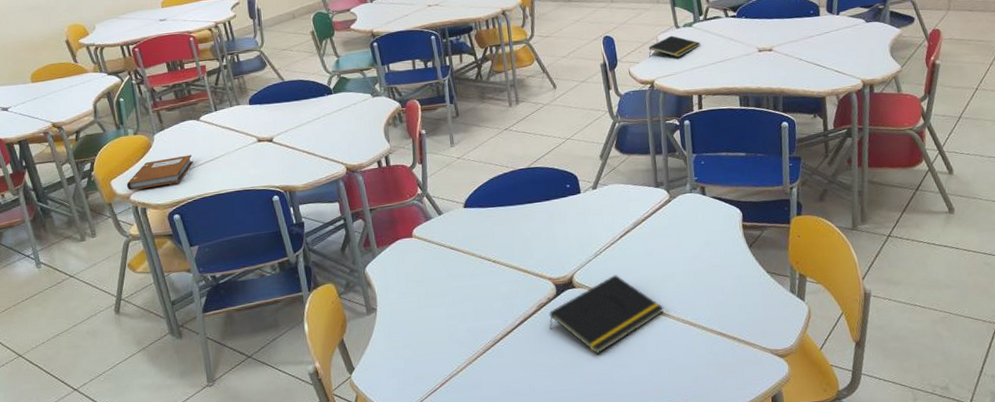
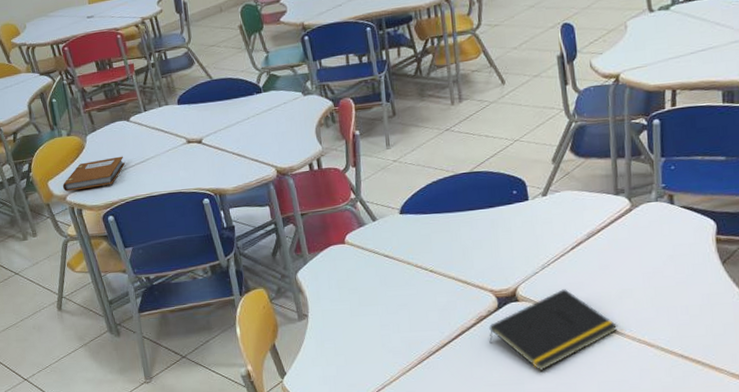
notepad: present [648,35,701,57] -> none [614,20,679,46]

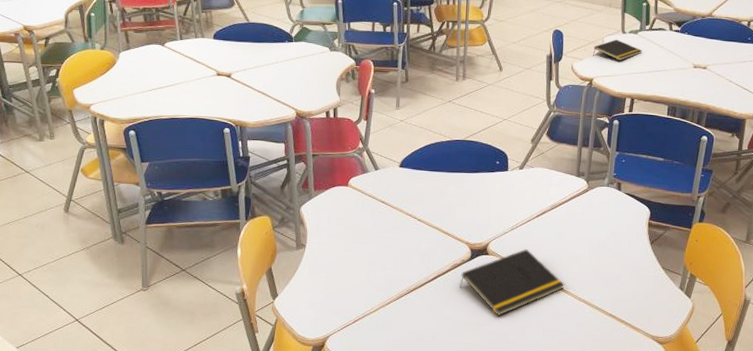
notebook: present [62,156,125,192] -> none [88,76,154,102]
notepad: none [614,20,679,46] -> present [593,39,642,60]

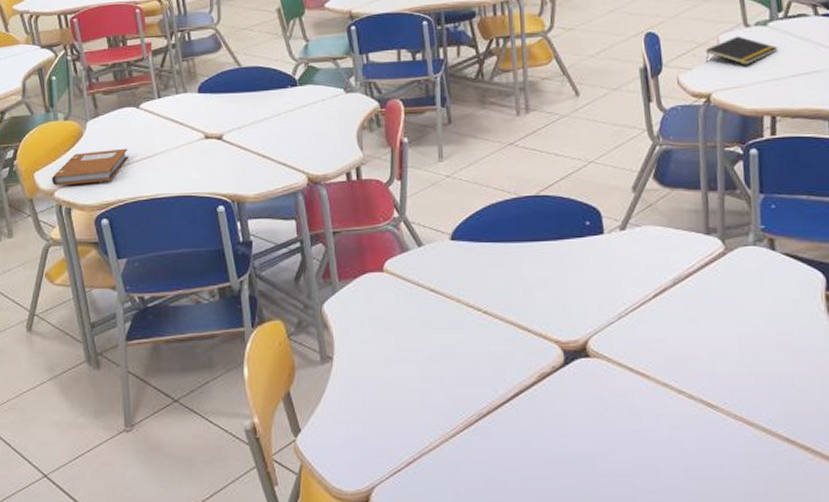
notebook: none [88,76,154,102] -> present [51,148,128,186]
notepad: present [459,249,565,316] -> none [552,346,710,448]

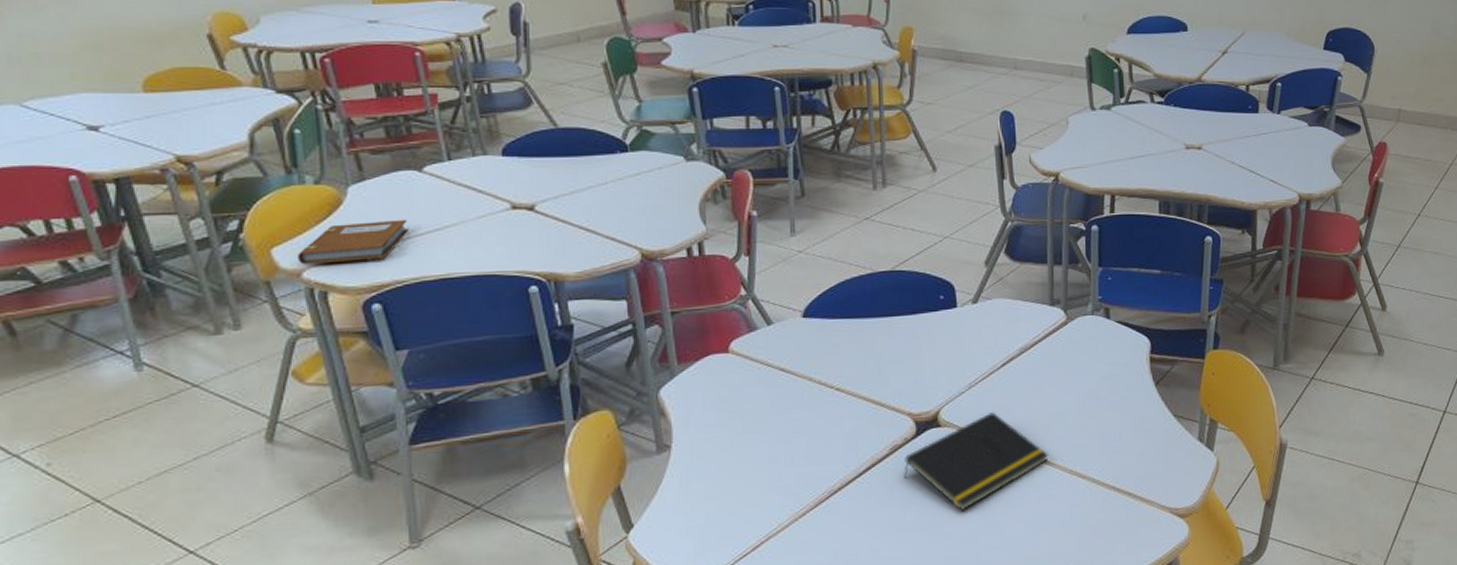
notepad: none [552,346,710,448] -> present [904,412,1049,511]
notepad: present [705,36,778,65] -> none [1055,118,1119,146]

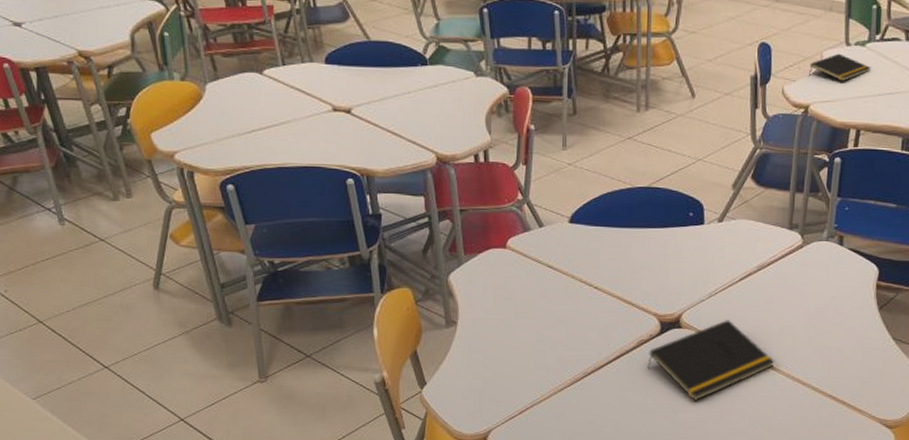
notebook: present [297,219,408,265] -> none [170,114,253,149]
notepad: none [1055,118,1119,146] -> present [809,53,871,81]

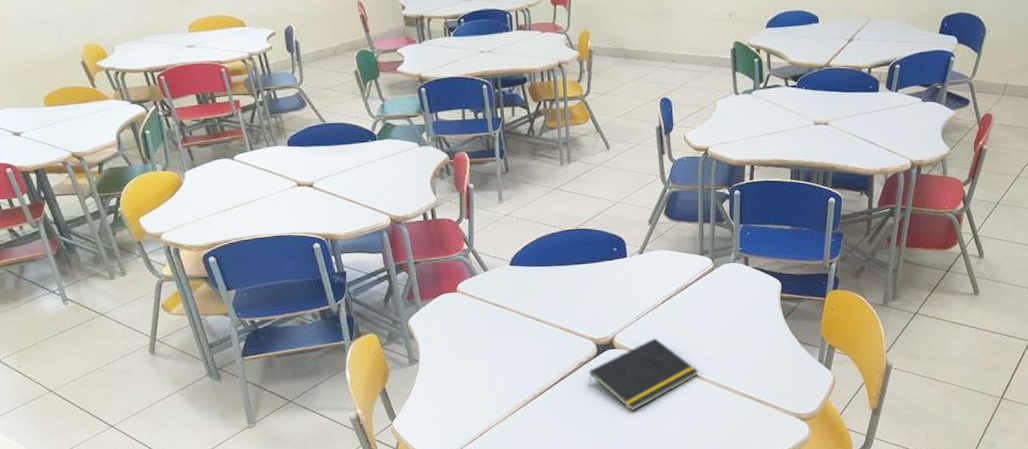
notepad: present [809,53,871,81] -> none [705,102,758,125]

